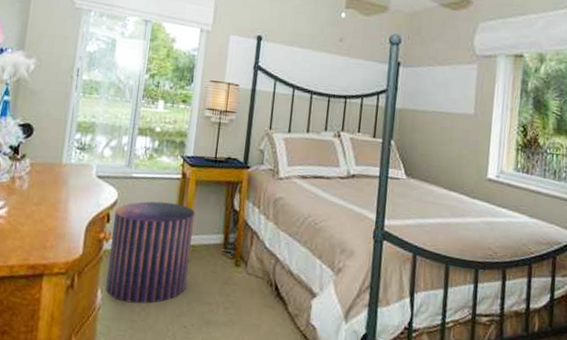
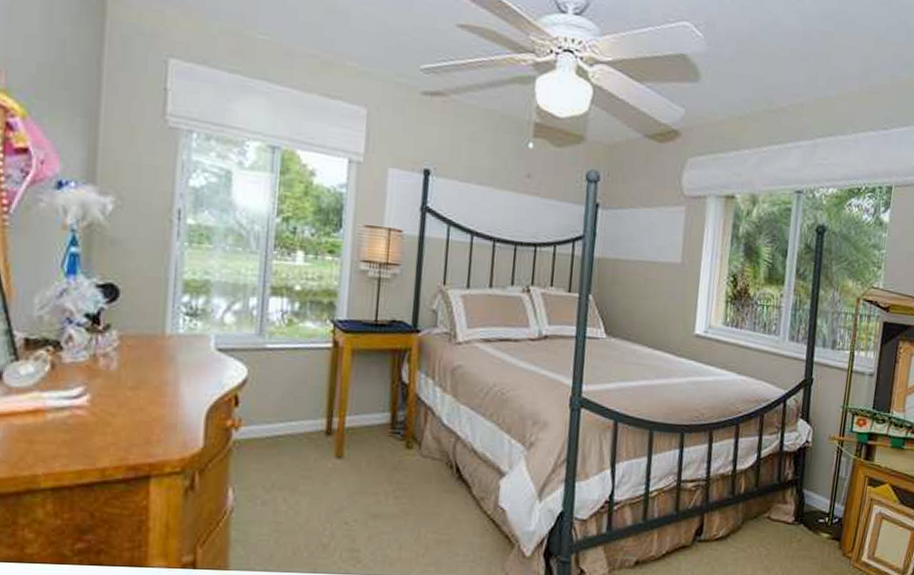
stool: present [105,201,195,304] -> none [238,377,353,502]

